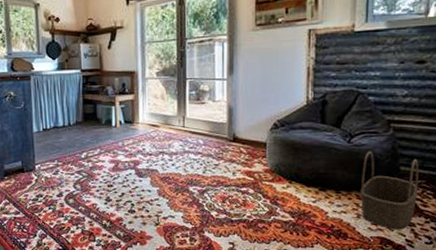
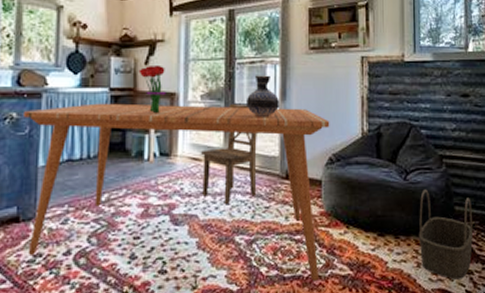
dining table: none [19,80,275,225] -> present [24,103,330,282]
bouquet: none [103,48,127,90] -> present [138,64,166,114]
dining chair: none [159,78,207,163] -> present [201,103,257,205]
ceramic jug: none [196,52,228,89] -> present [245,75,280,117]

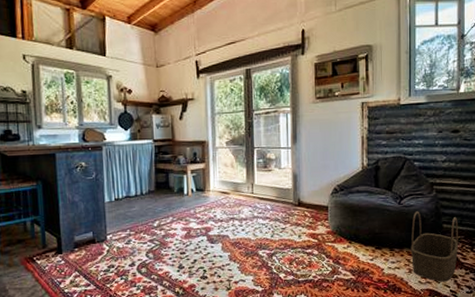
dining table: present [24,103,330,282] -> none [90,149,335,284]
bouquet: present [138,64,166,114] -> none [175,119,198,159]
dining chair: present [201,103,257,205] -> none [229,147,275,228]
ceramic jug: present [245,75,280,117] -> none [263,123,292,157]

